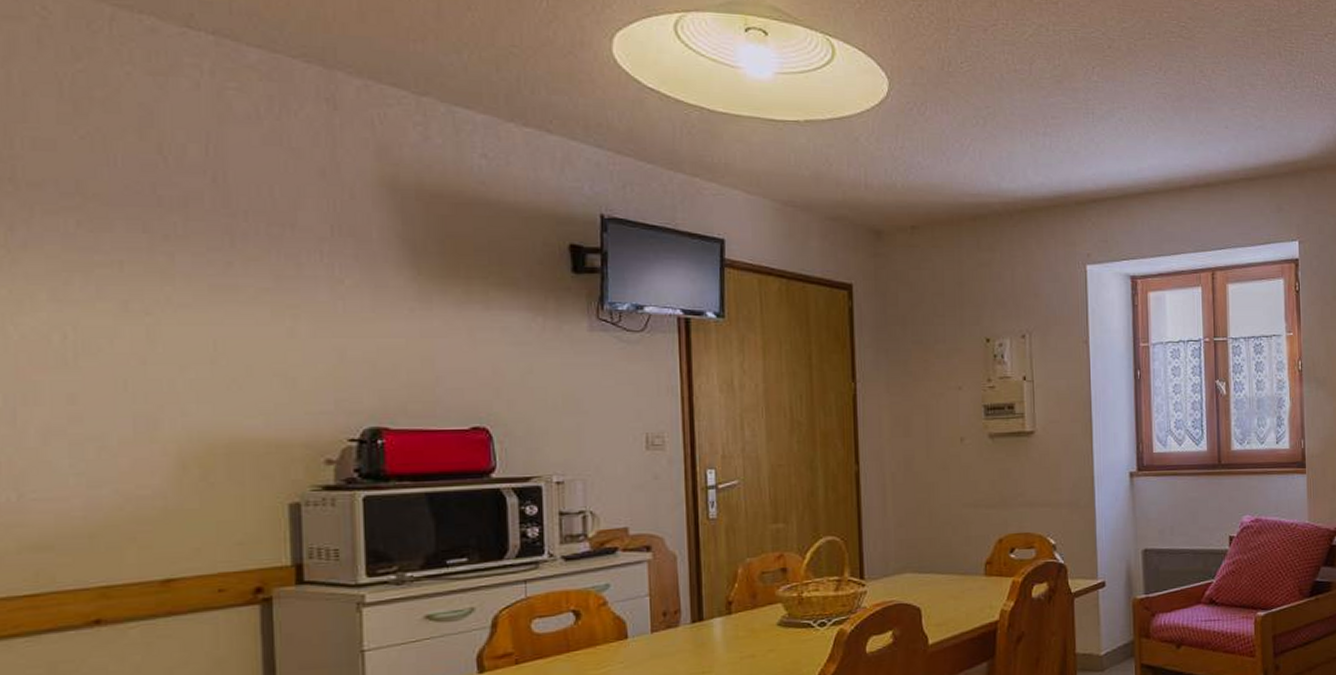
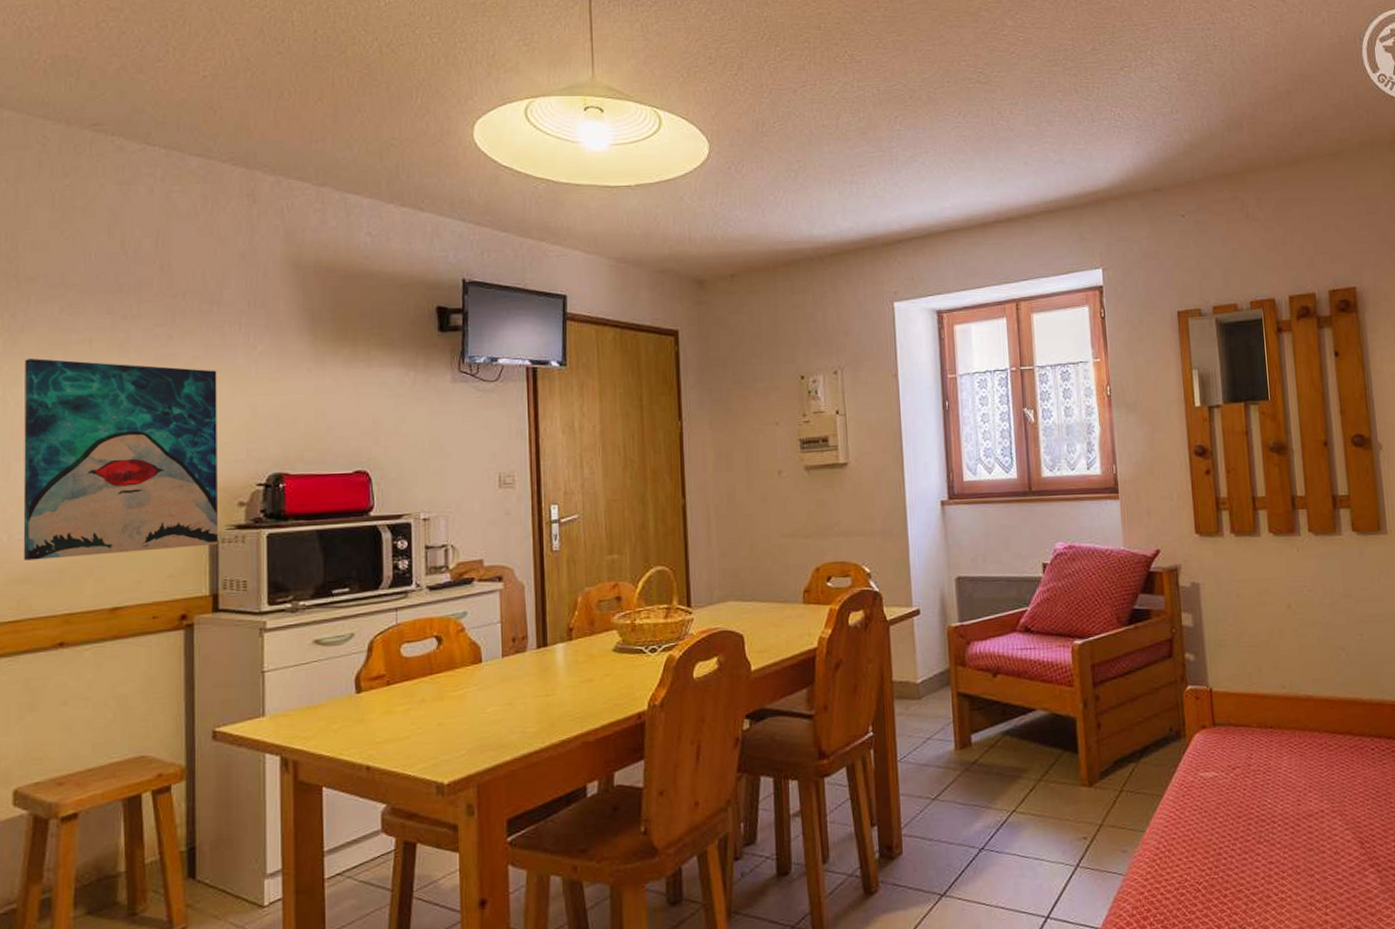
wall art: none [31,281,302,524] -> present [23,358,219,561]

